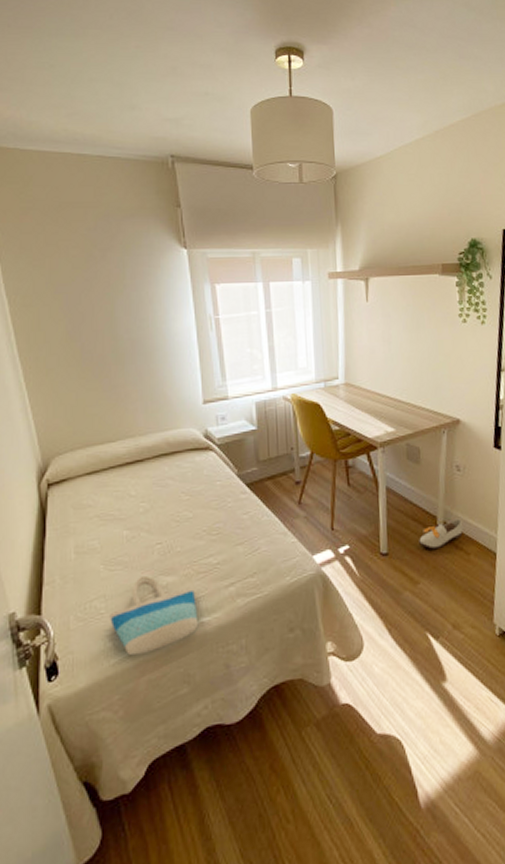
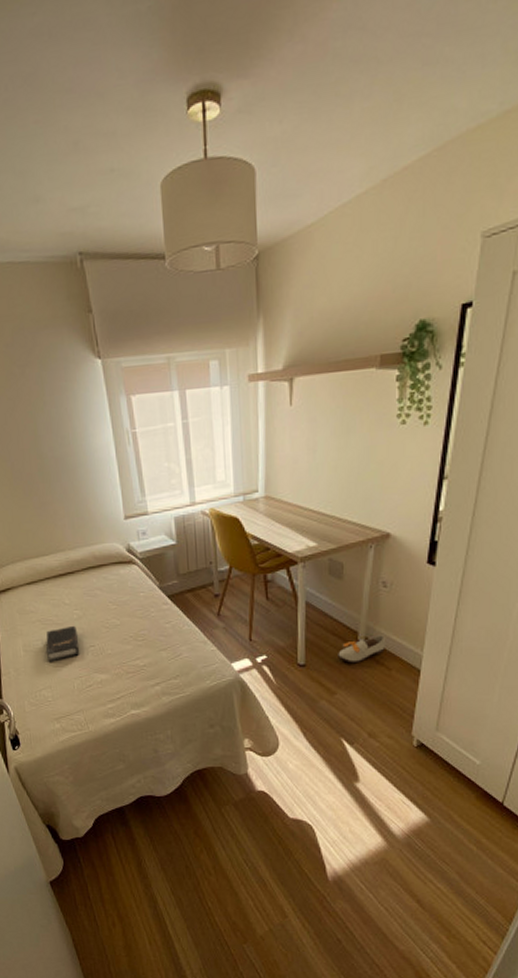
hardback book: none [102,520,144,565] -> present [46,625,80,662]
tote bag: present [110,575,199,656] -> none [56,672,130,736]

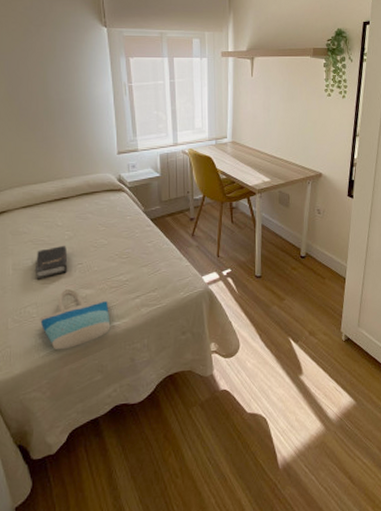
tote bag: none [56,672,130,736] -> present [40,288,111,350]
shoe: present [338,635,385,664] -> none [286,251,320,274]

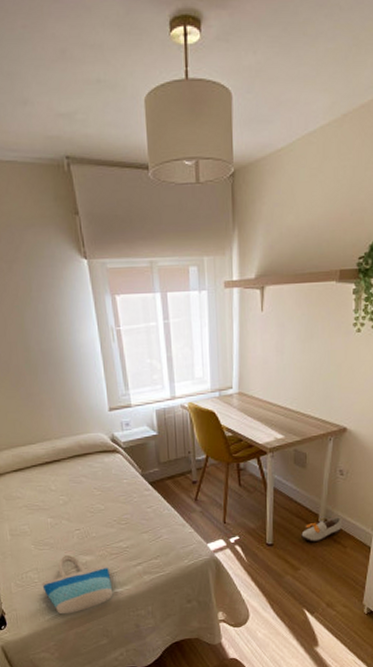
hardback book: present [34,245,68,280] -> none [32,510,66,546]
shoe: none [286,251,320,274] -> present [301,517,341,543]

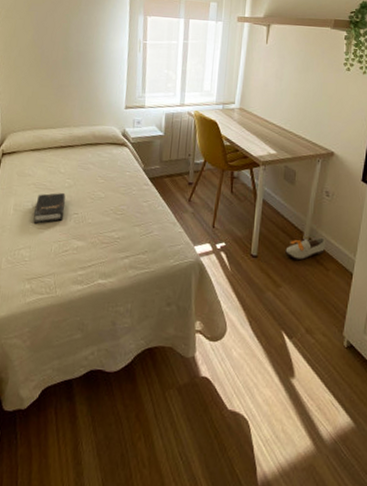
hardback book: none [32,510,66,546] -> present [33,192,66,224]
tote bag: present [42,554,113,615] -> none [31,237,98,300]

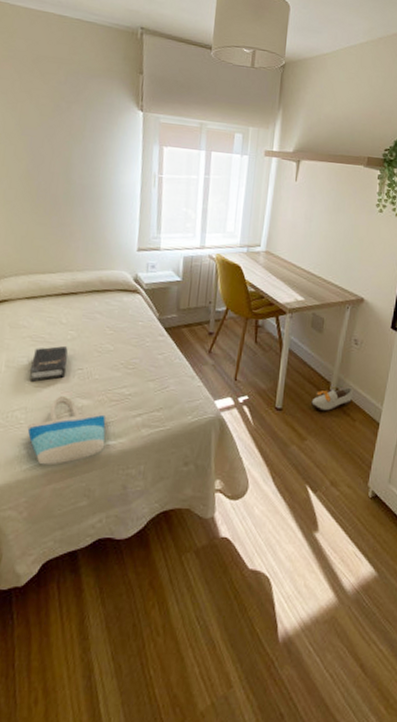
tote bag: none [31,237,98,300] -> present [27,395,106,466]

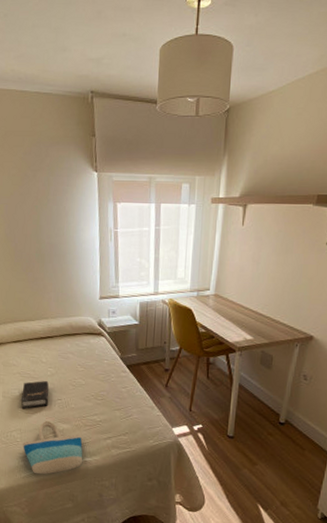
shoe: present [311,387,352,412] -> none [261,419,302,441]

